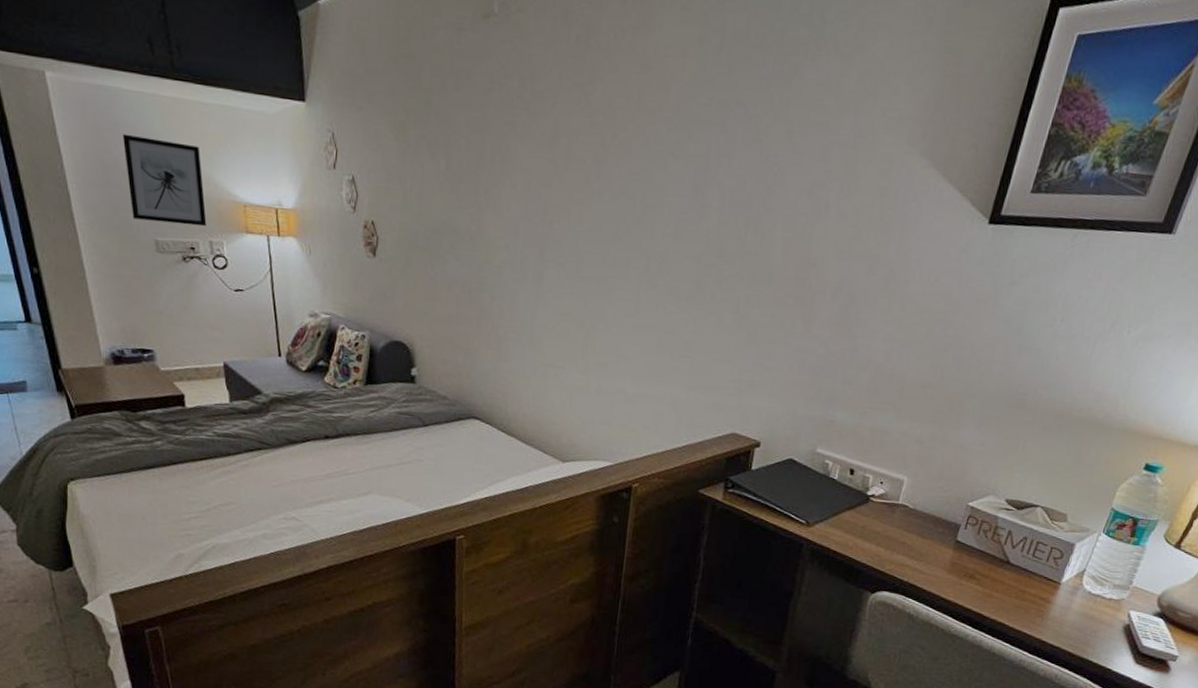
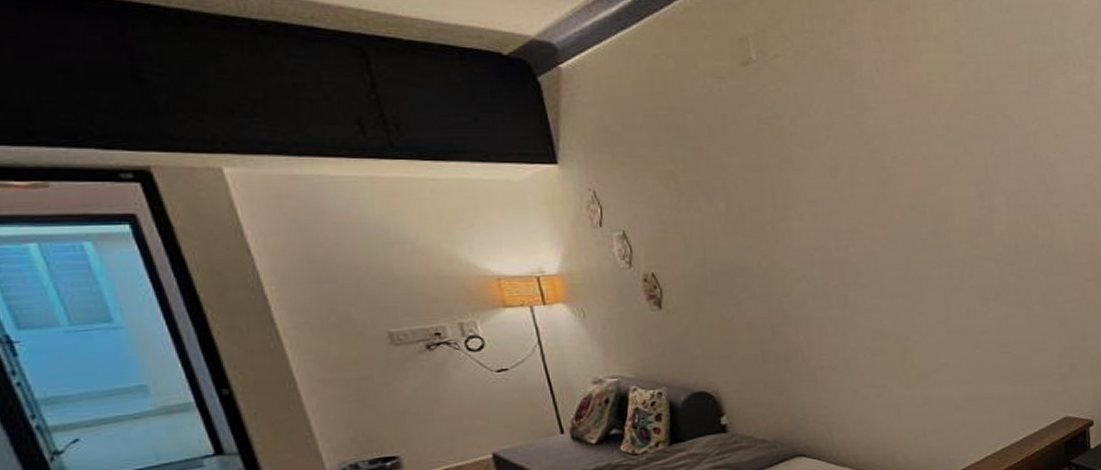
wall art: present [122,133,207,227] -> none [333,222,453,313]

